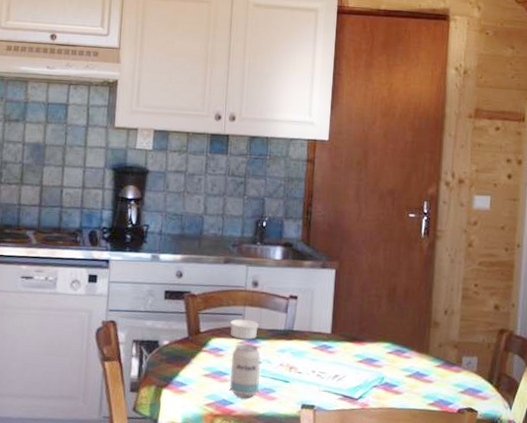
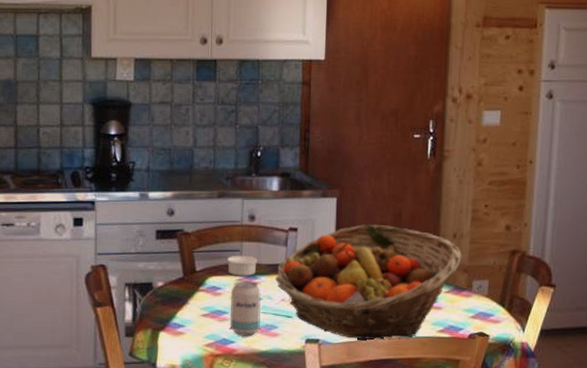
fruit basket: none [275,296,453,411] -> present [276,224,462,340]

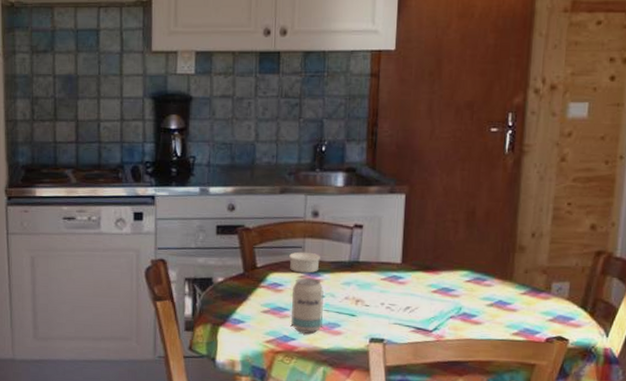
fruit basket: present [276,224,462,340] -> none [339,221,541,342]

